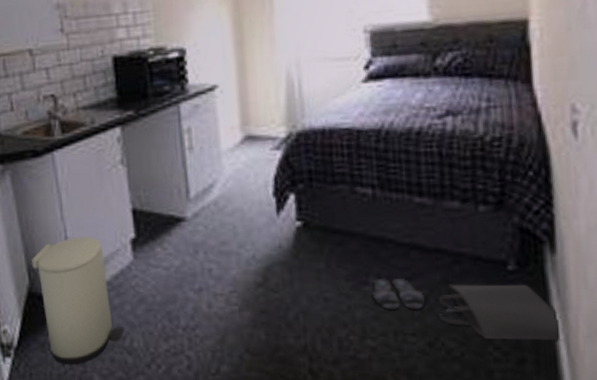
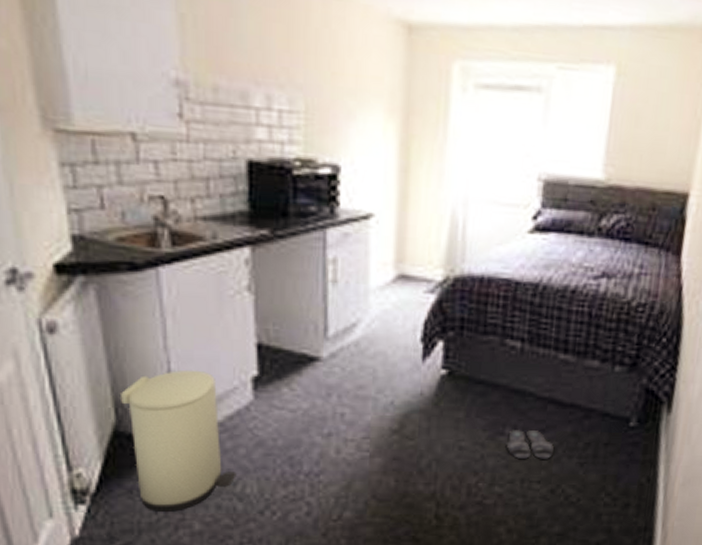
tote bag: present [439,284,563,341] -> none [564,437,665,488]

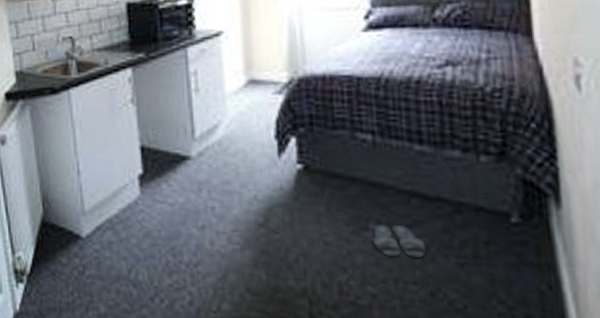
pedal bin: present [121,370,237,512] -> none [46,171,131,294]

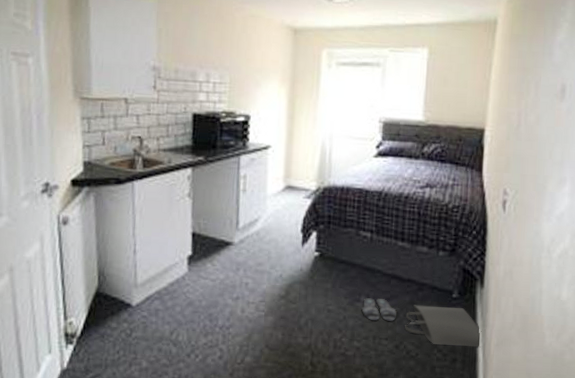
tote bag: none [441,234,571,299] -> present [405,305,482,348]

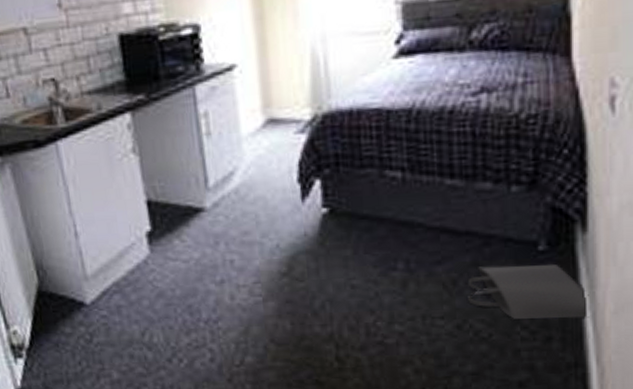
slippers: present [361,298,397,322] -> none [400,263,454,295]

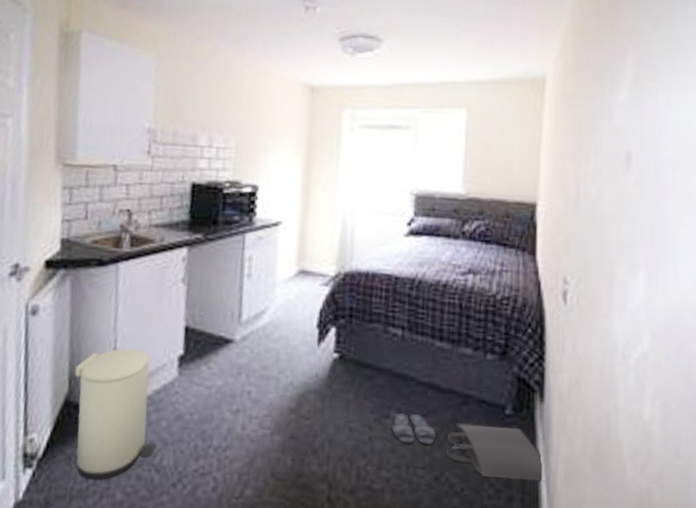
pedal bin: none [39,231,144,363] -> present [75,348,157,480]
slippers: none [400,263,454,295] -> present [391,413,435,446]

